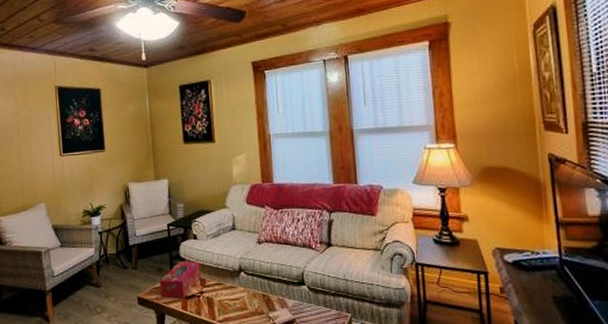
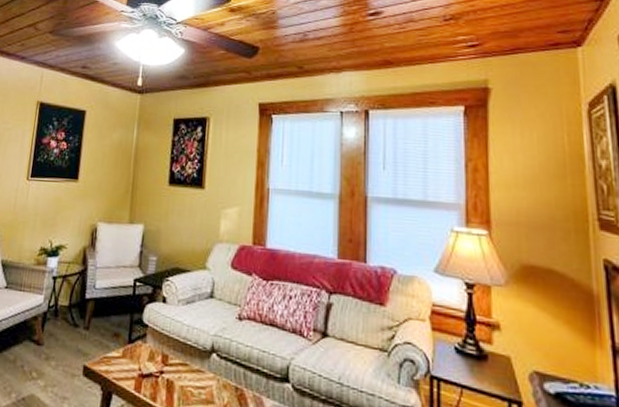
tissue box: present [159,261,202,299] -> none [111,328,166,376]

